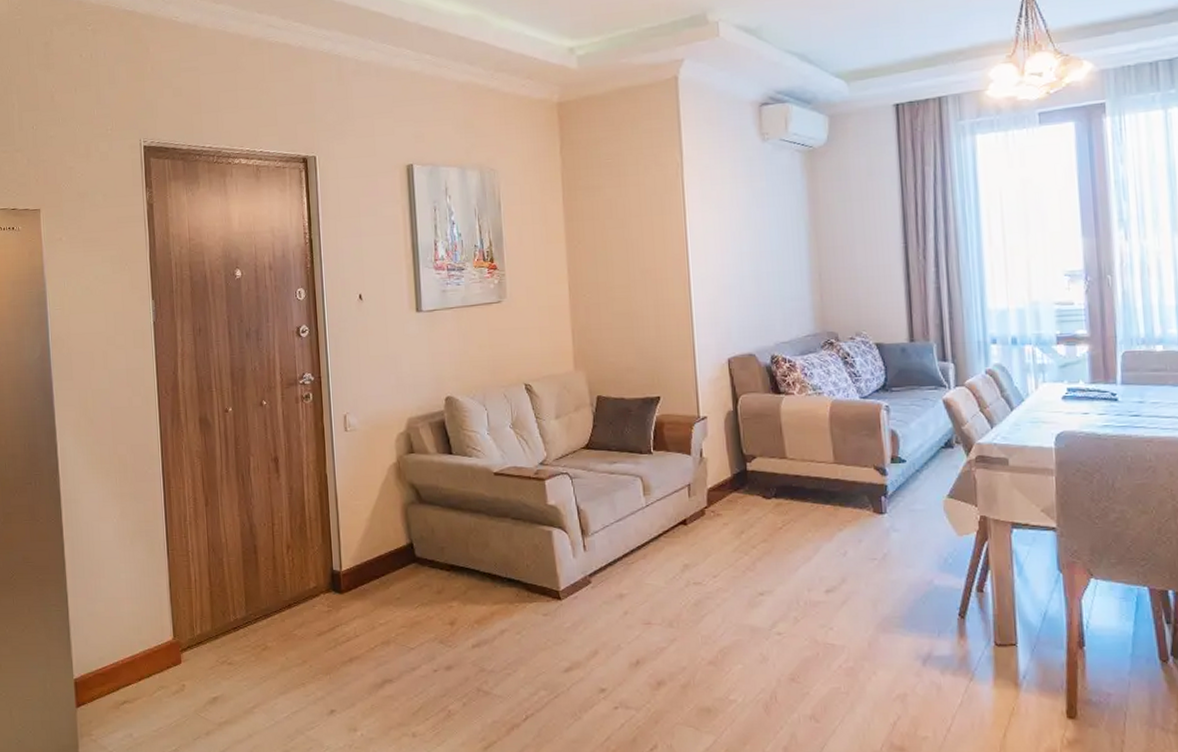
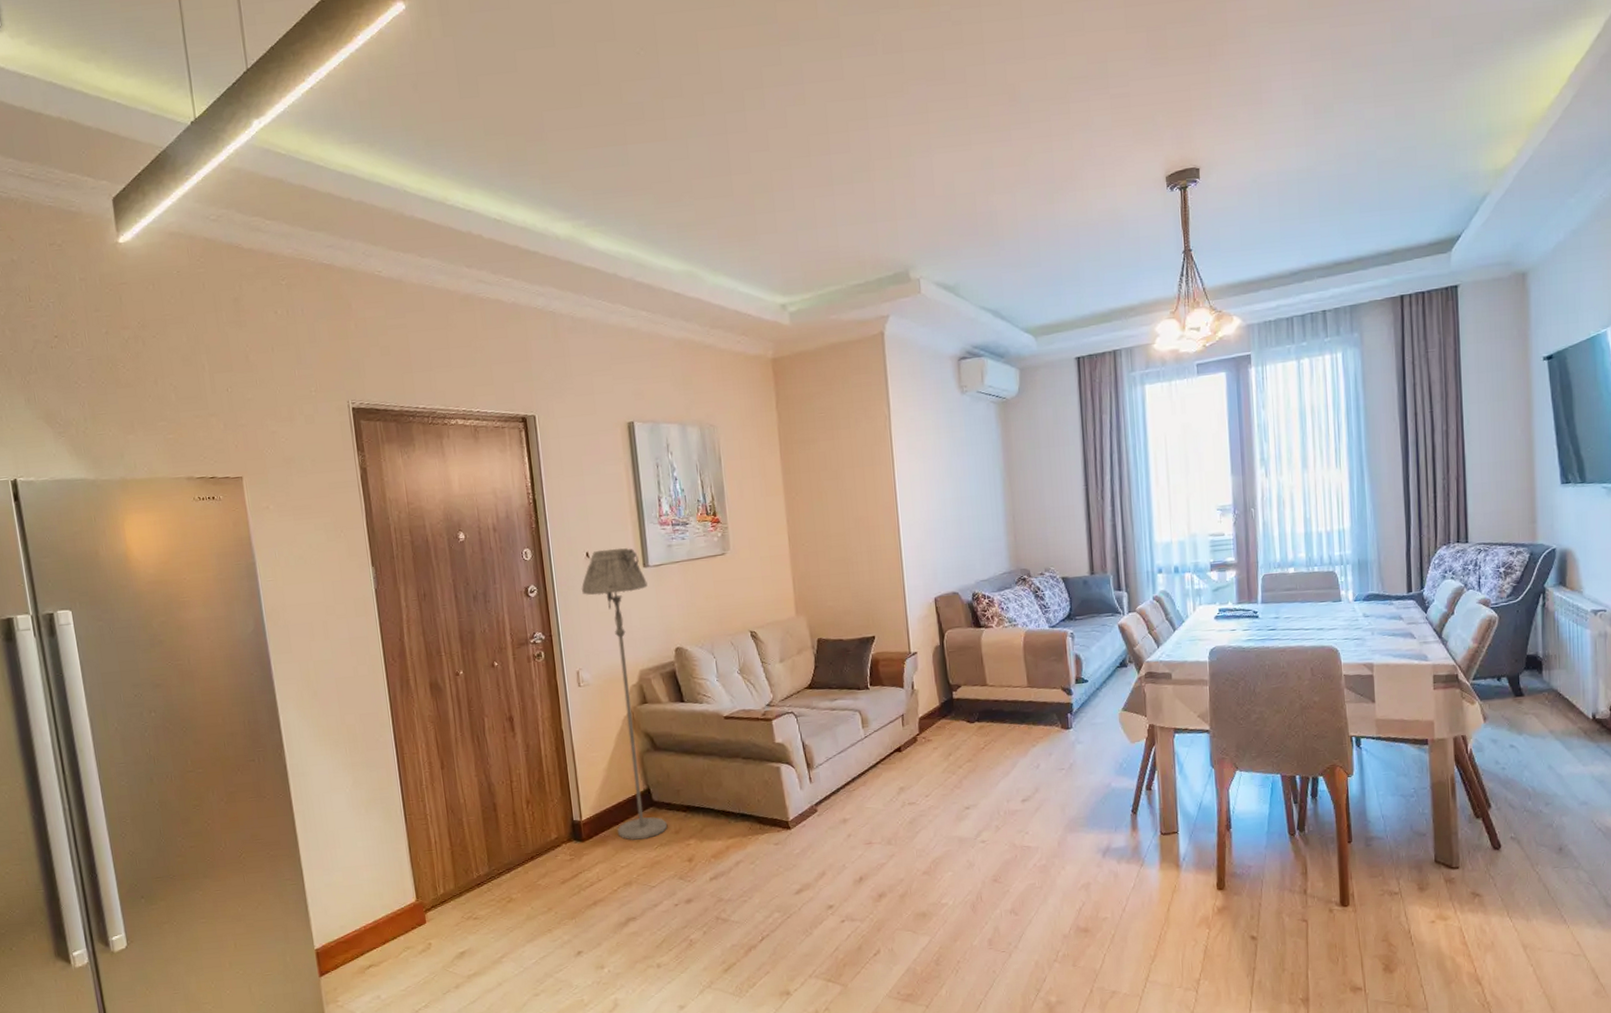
floor lamp: none [353,291,430,596] -> present [582,547,668,840]

